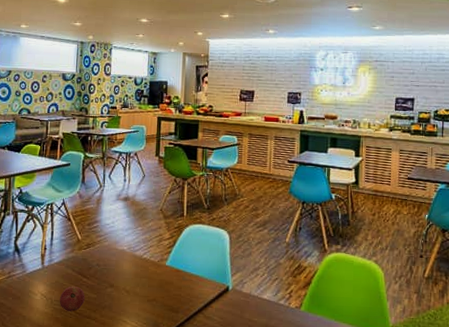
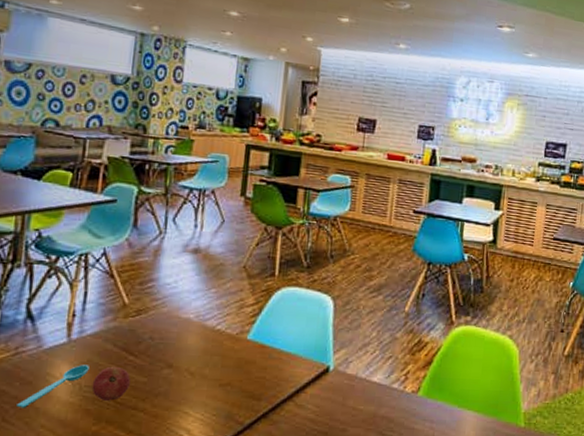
spoon: none [11,285,57,316] -> present [17,364,89,408]

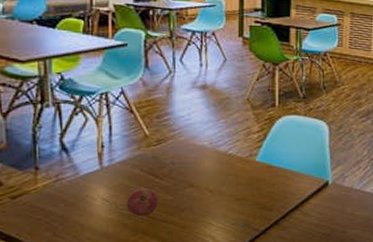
spoon: present [17,364,89,408] -> none [64,187,122,225]

